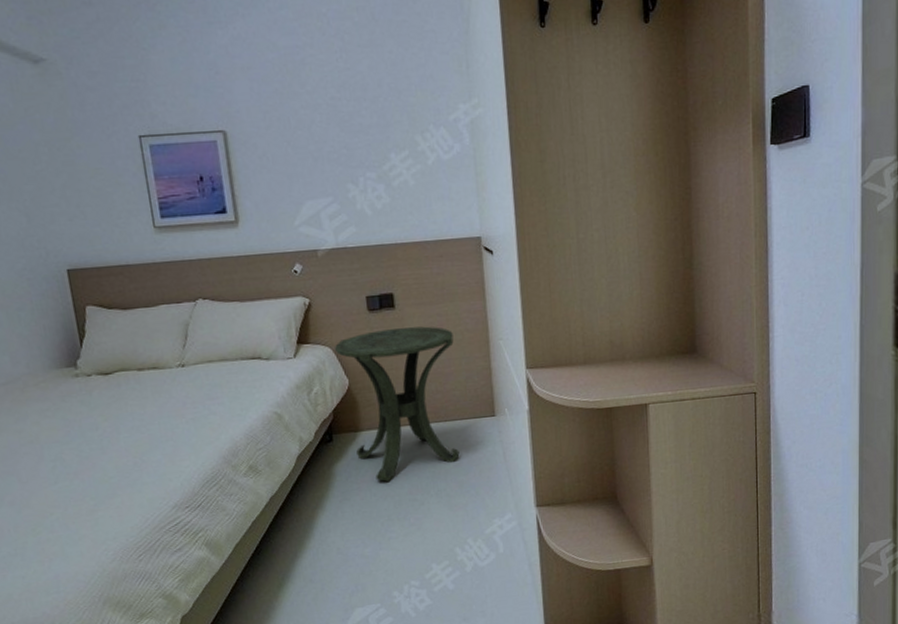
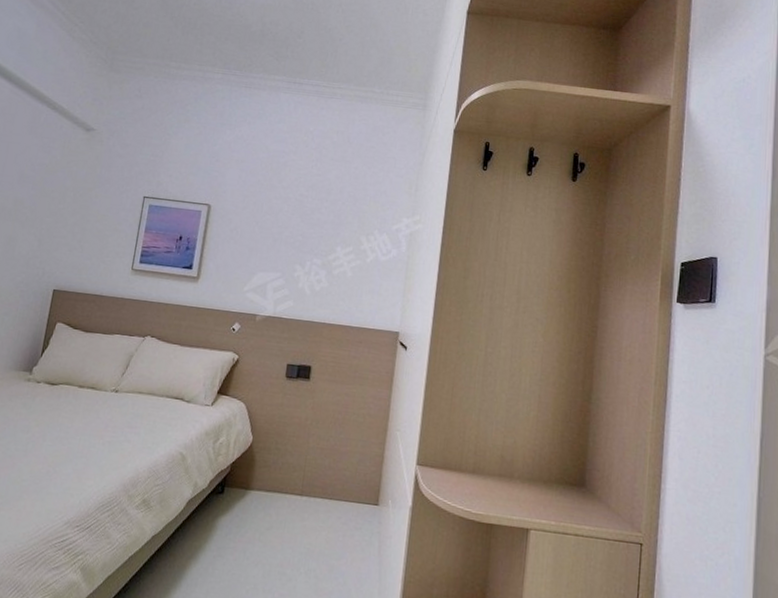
side table: present [334,326,460,482] -> none [241,397,356,548]

